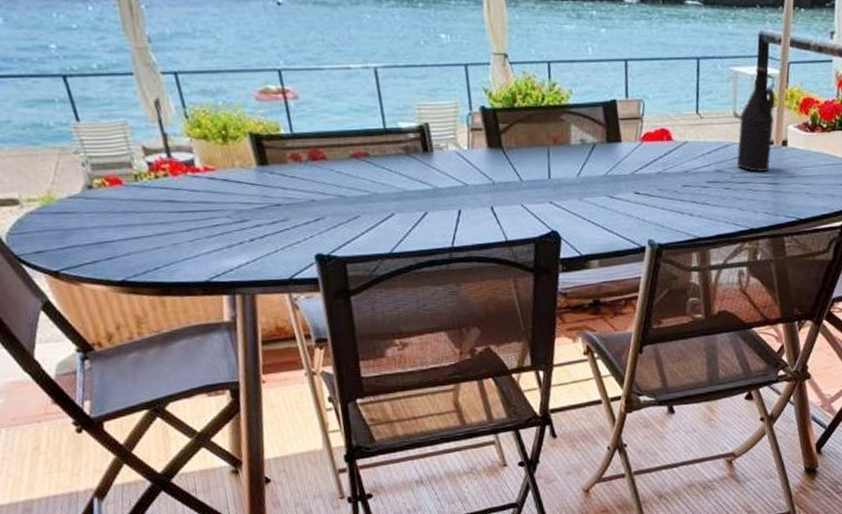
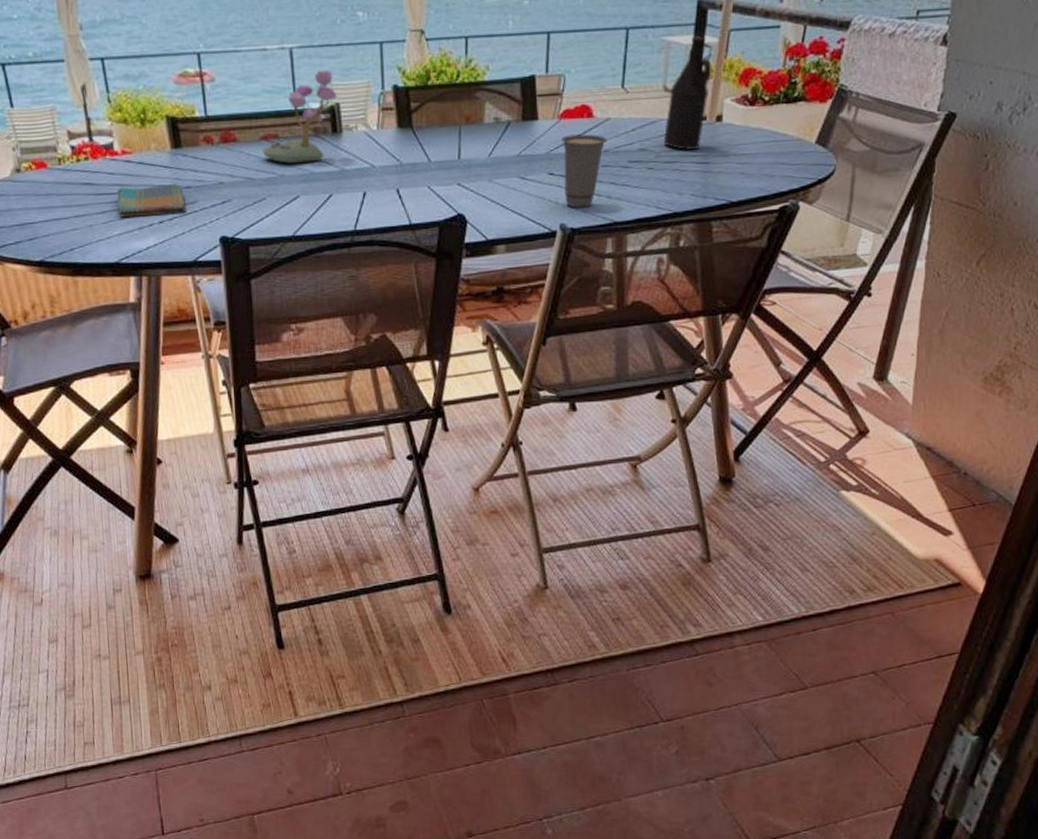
dish towel: none [202,200,278,236] -> present [116,183,186,218]
flowering plant: none [353,90,426,181] -> present [262,69,338,163]
cup: none [643,156,687,225] -> present [560,134,608,208]

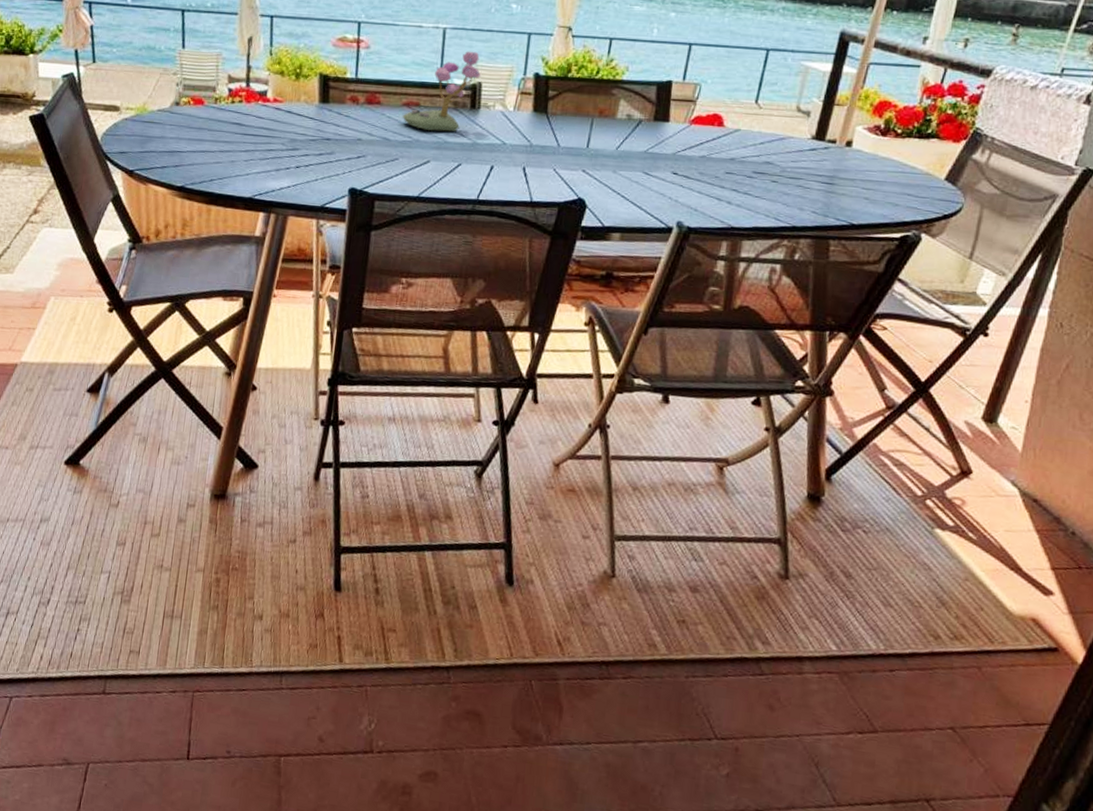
dish towel: present [116,183,186,218] -> none [260,131,323,163]
cup: present [560,134,608,208] -> none [685,140,735,210]
bottle: present [663,36,713,150] -> none [790,65,851,170]

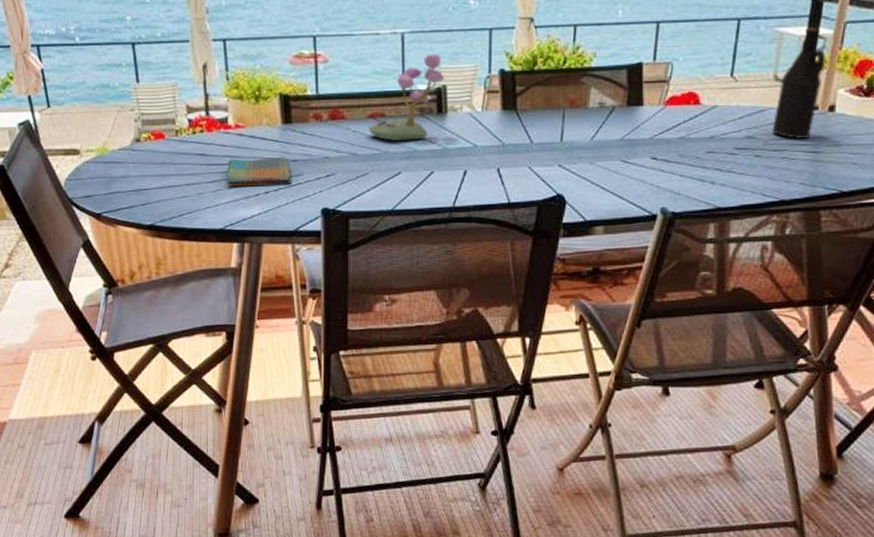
dish towel: none [260,131,323,163] -> present [227,156,291,187]
bottle: none [790,65,851,170] -> present [772,28,828,139]

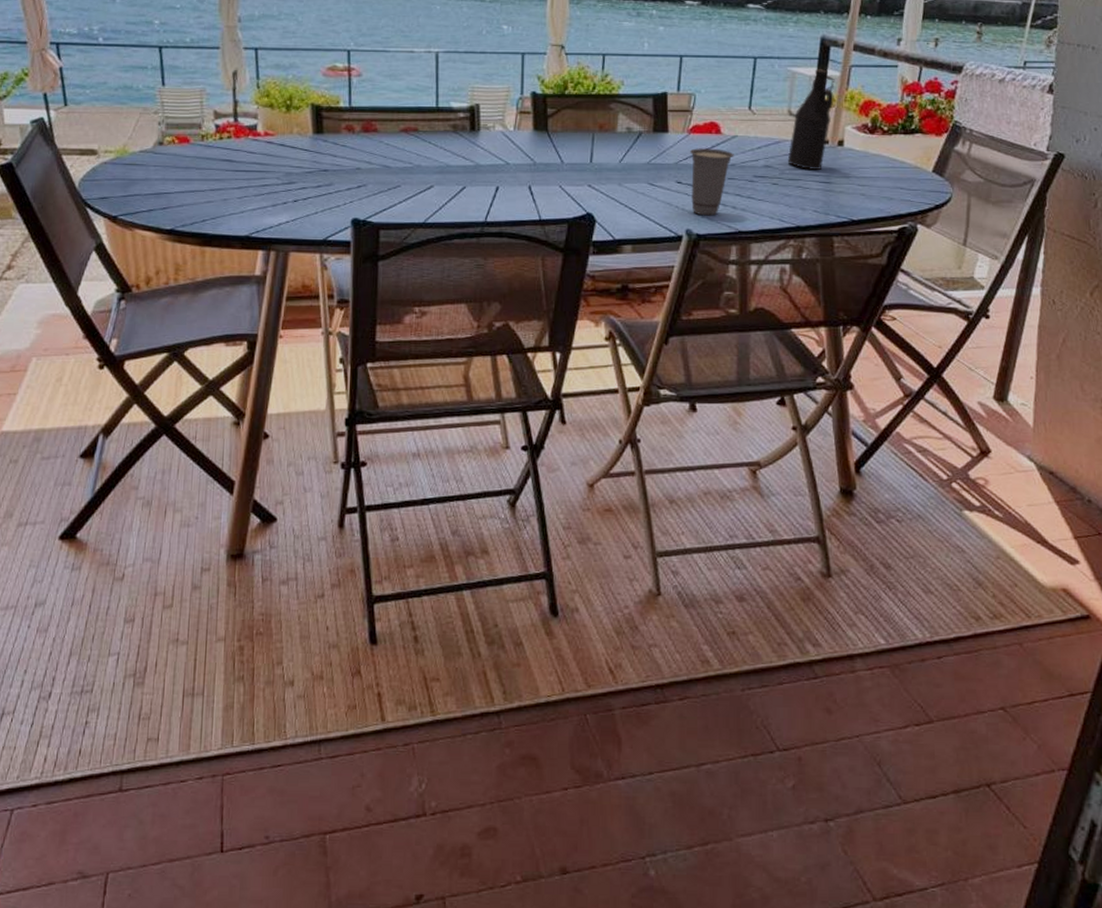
dish towel: present [227,156,291,187] -> none [254,165,321,195]
flowering plant: present [368,53,445,141] -> none [401,73,478,155]
cup: none [665,120,714,193] -> present [689,148,734,216]

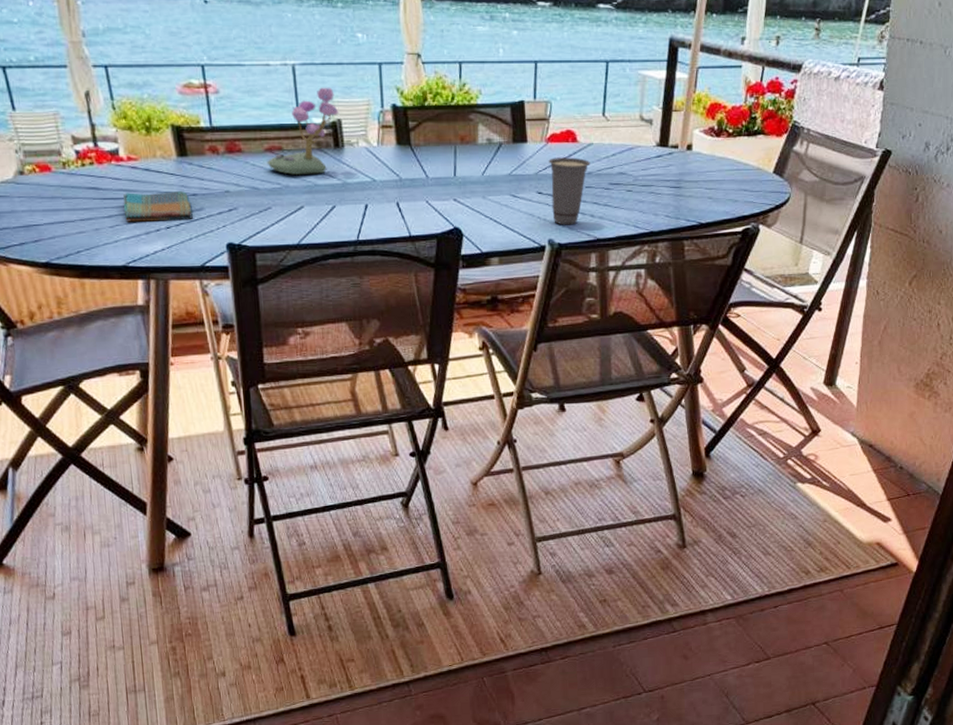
dish towel: none [254,165,321,195] -> present [123,190,193,222]
flowering plant: none [401,73,478,155] -> present [266,87,339,175]
bottle: present [787,69,835,170] -> none [640,72,683,175]

